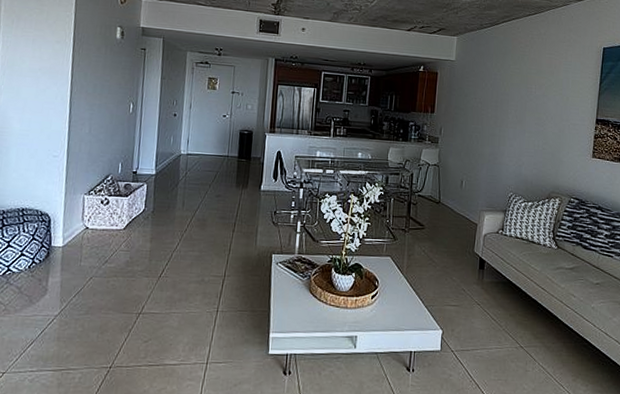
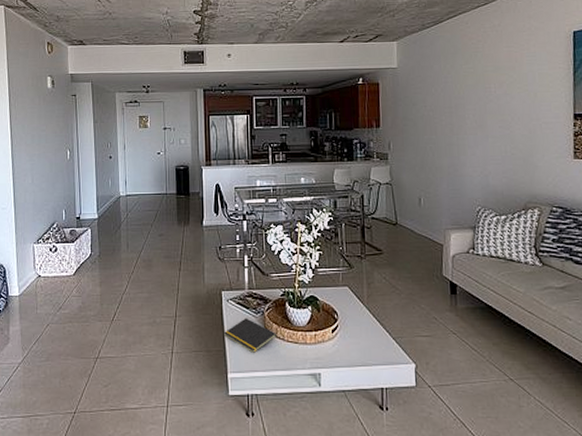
notepad: none [269,281,320,316] -> present [223,318,276,354]

